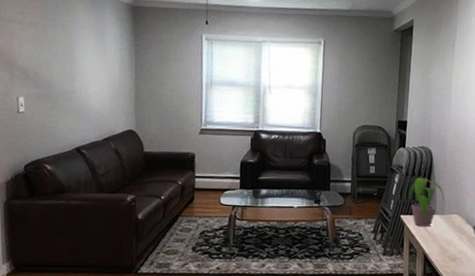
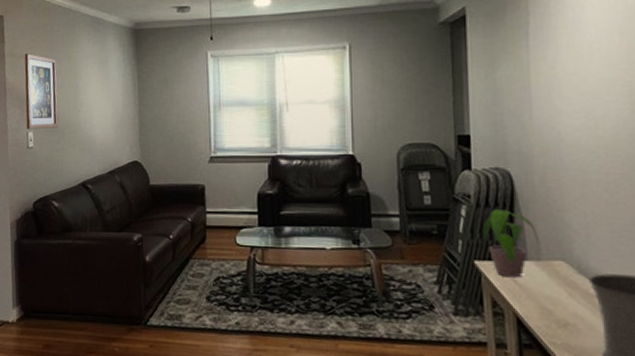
wall art: none [14,18,52,95] -> present [24,54,58,129]

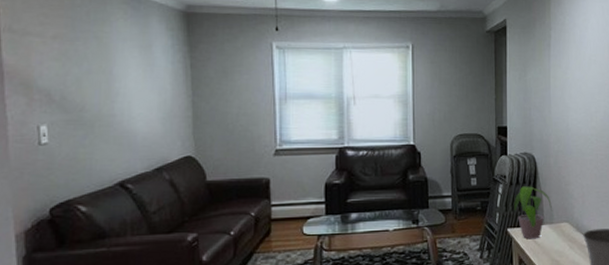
wall art: present [24,54,58,129] -> none [31,30,84,122]

